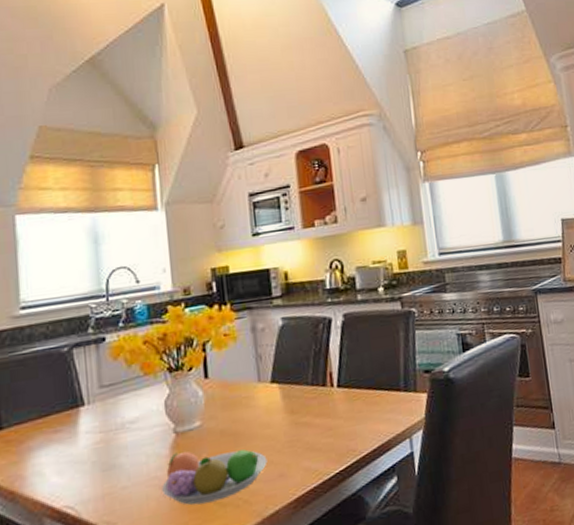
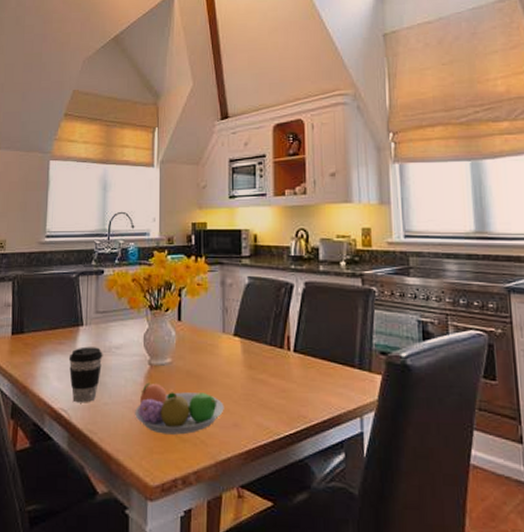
coffee cup: none [69,426,115,496] -> present [68,347,103,403]

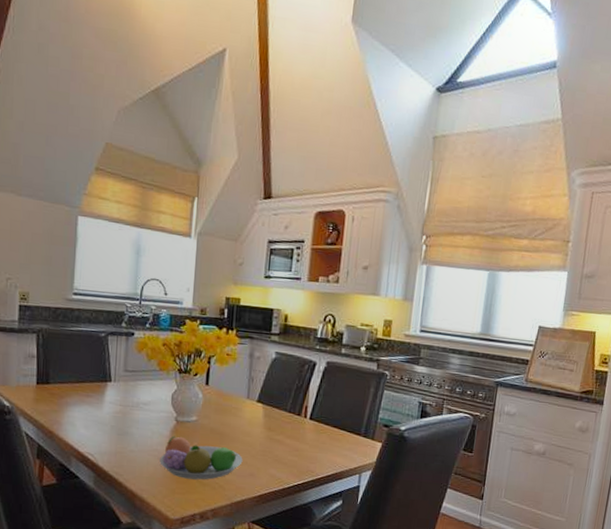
coffee cup: present [68,347,103,403] -> none [96,400,131,450]

